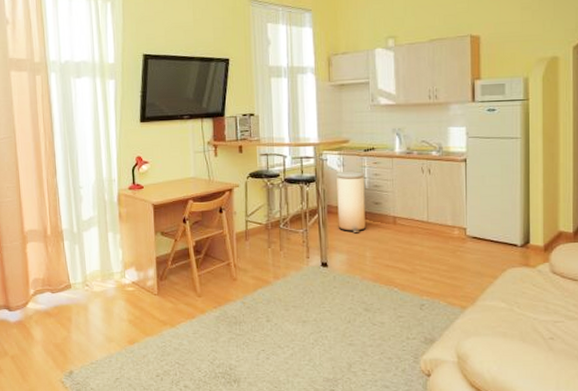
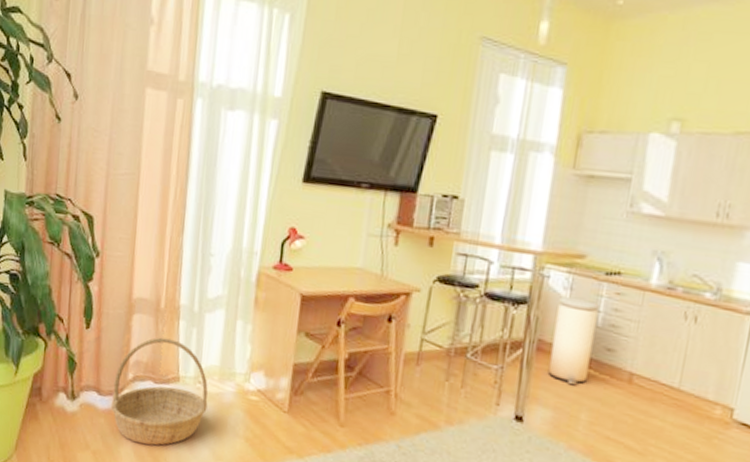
basket: none [19,257,96,342] -> present [111,337,208,446]

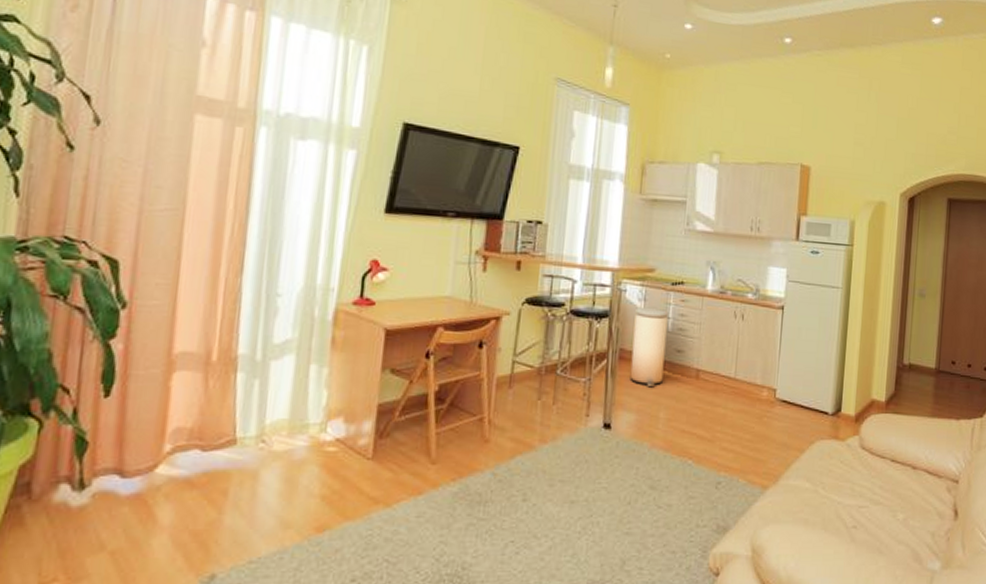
basket: present [111,337,208,446] -> none [139,395,274,529]

